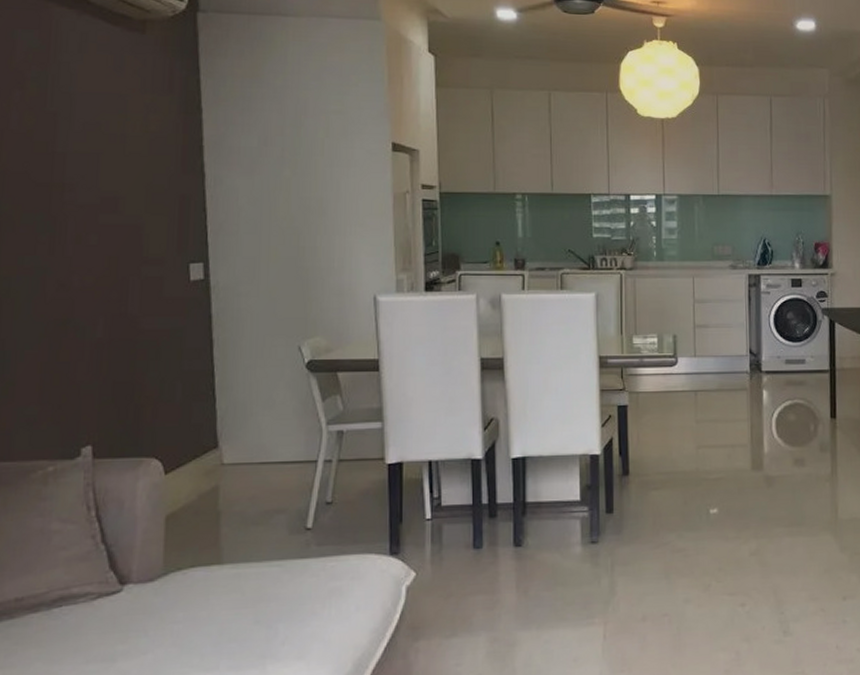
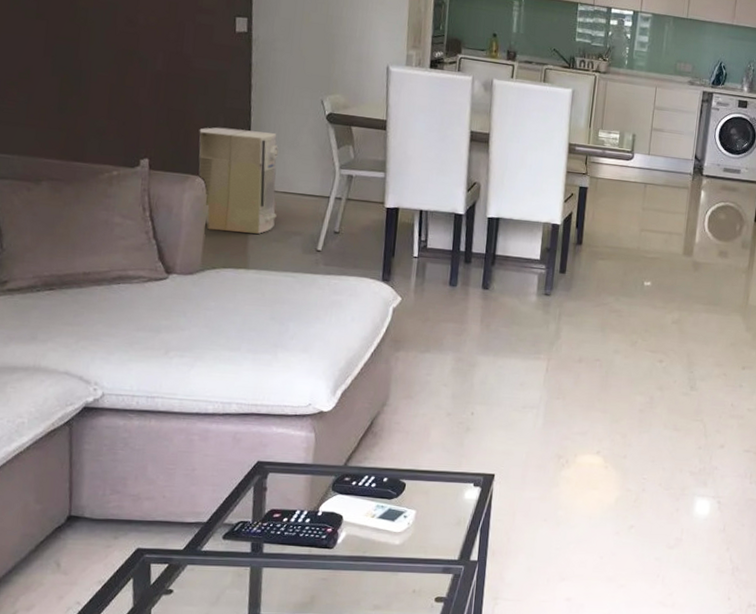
air purifier: none [152,392,254,523] -> present [198,127,279,234]

